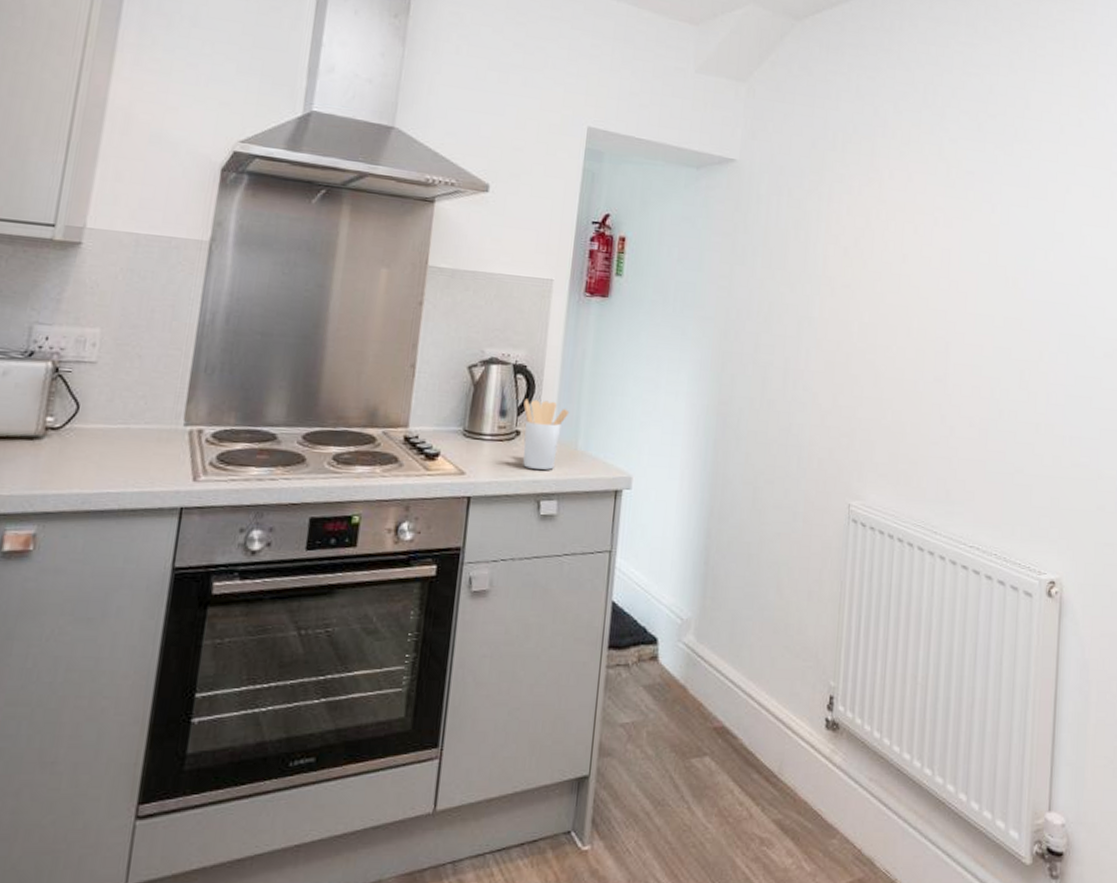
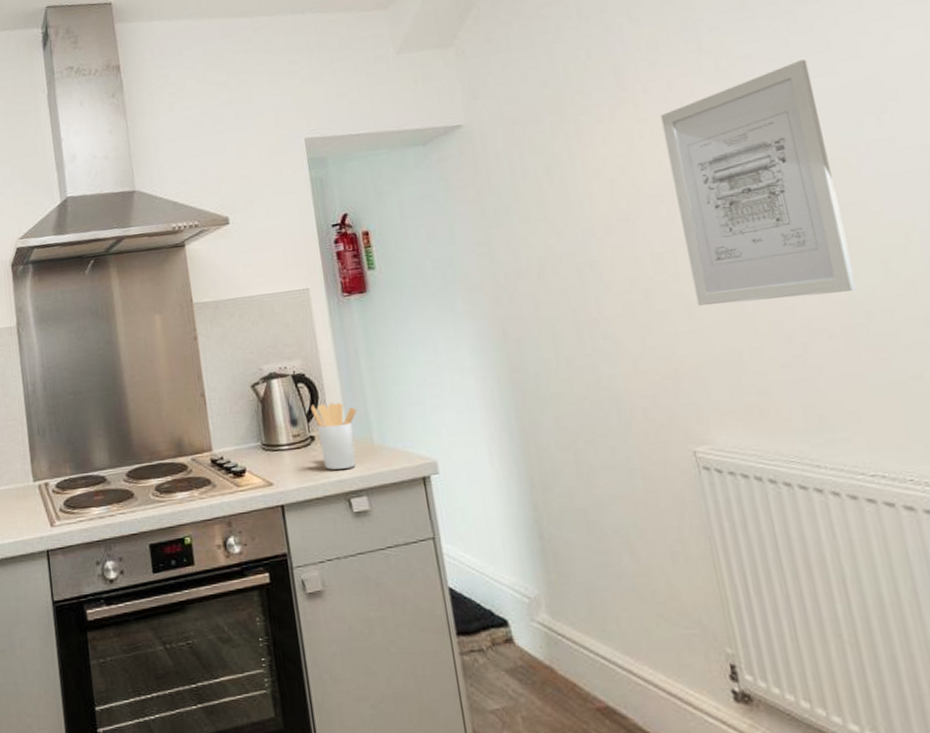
wall art: none [883,188,1011,392] -> present [660,59,856,306]

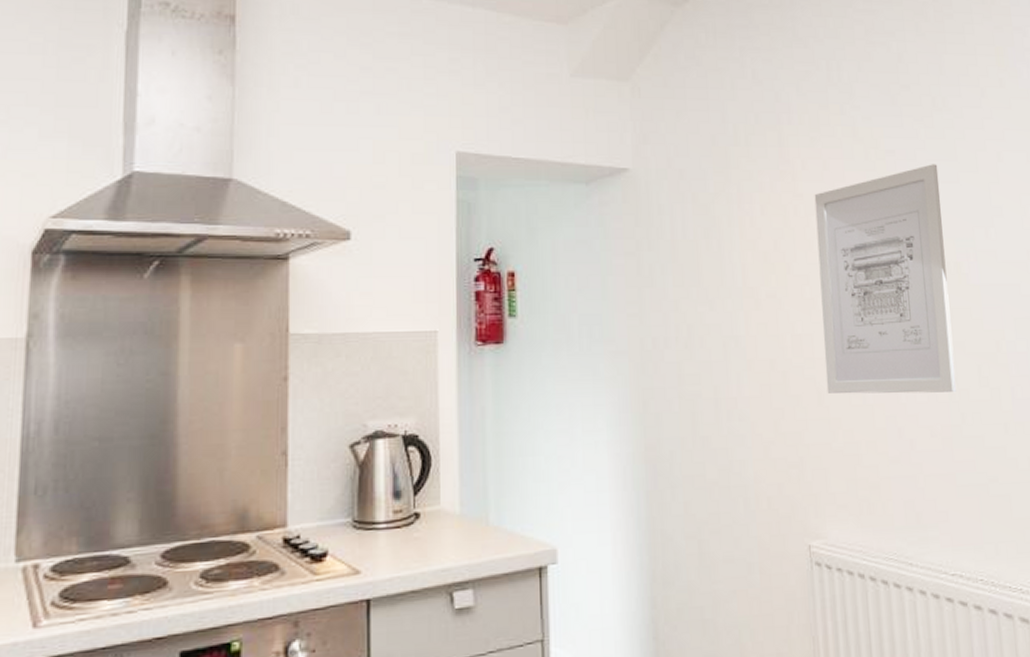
utensil holder: present [310,402,358,470] -> none [420,472,475,556]

